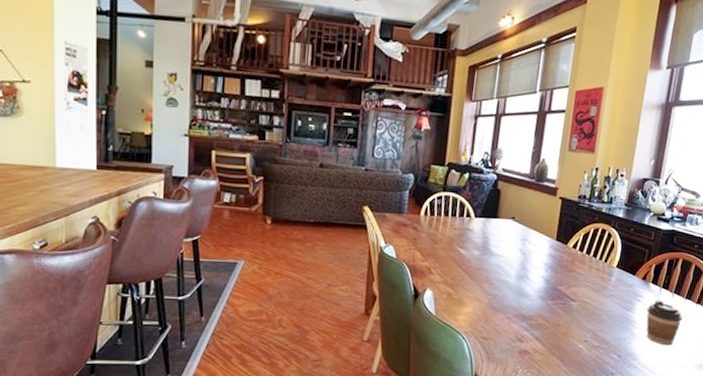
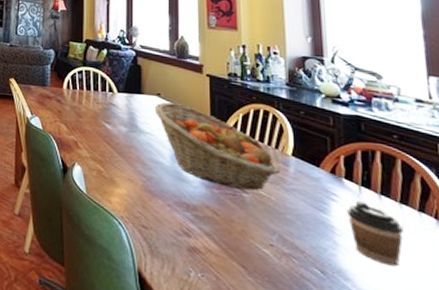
fruit basket: none [507,225,605,299] -> present [154,102,281,191]

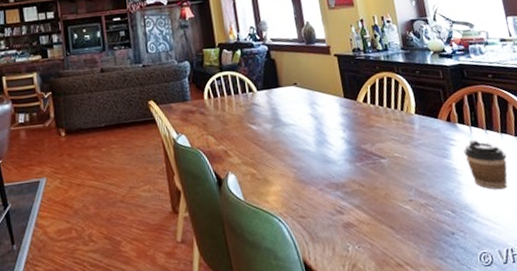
fruit basket: present [154,102,281,191] -> none [293,88,408,158]

